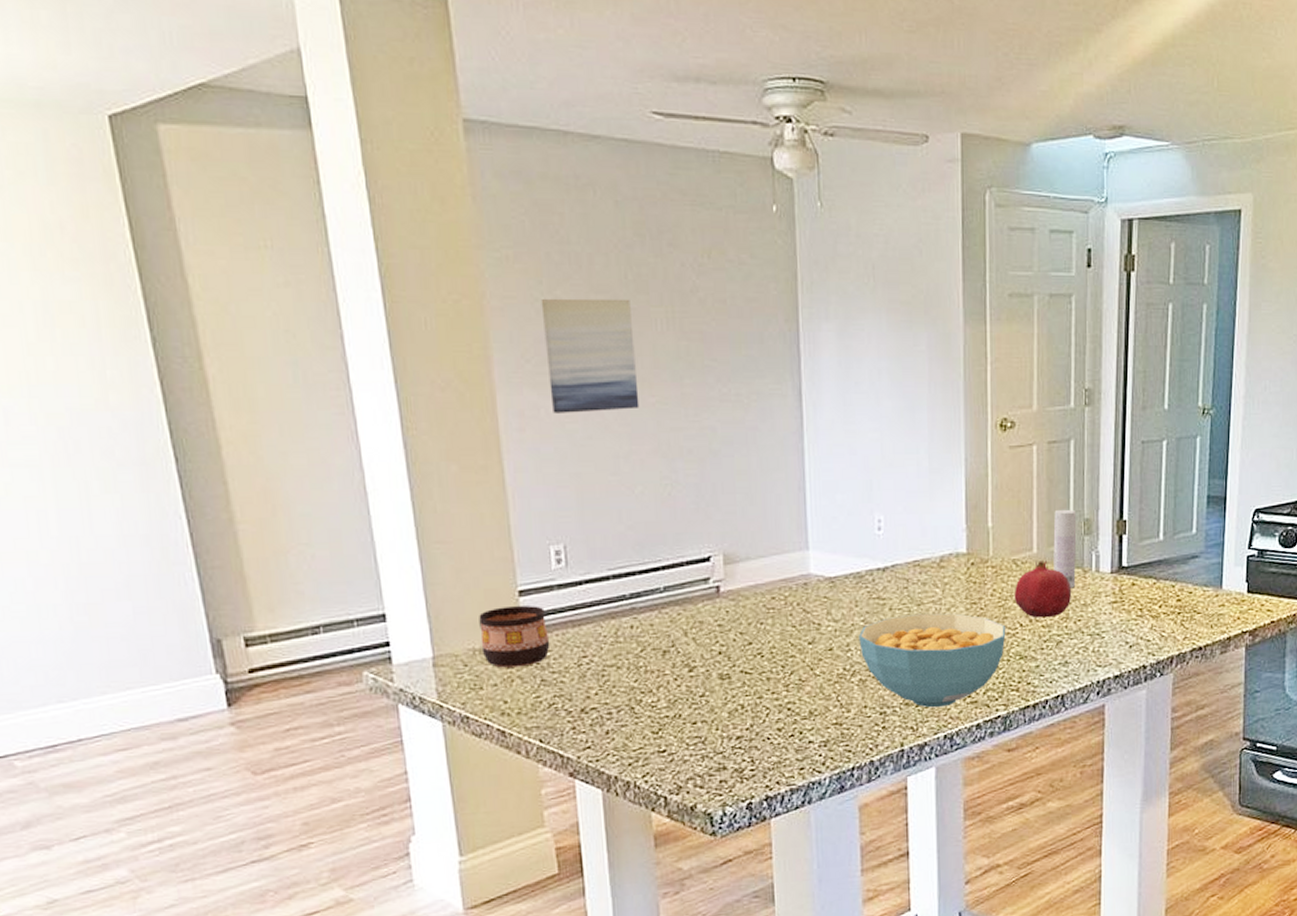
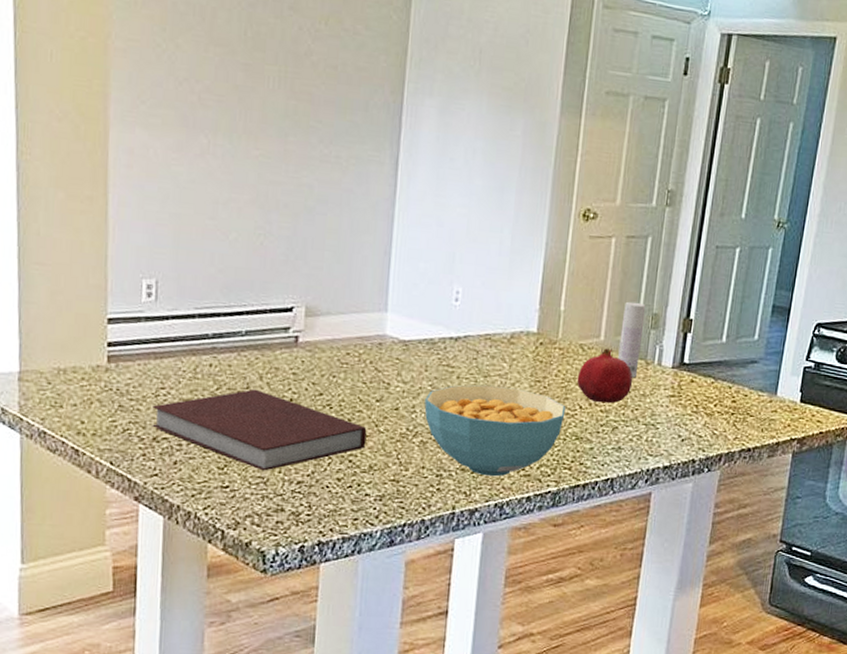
cup: present [479,606,550,668] -> none [66,332,132,391]
wall art: present [541,298,640,413] -> none [160,44,247,159]
notebook: none [577,646,803,730] -> present [152,389,367,471]

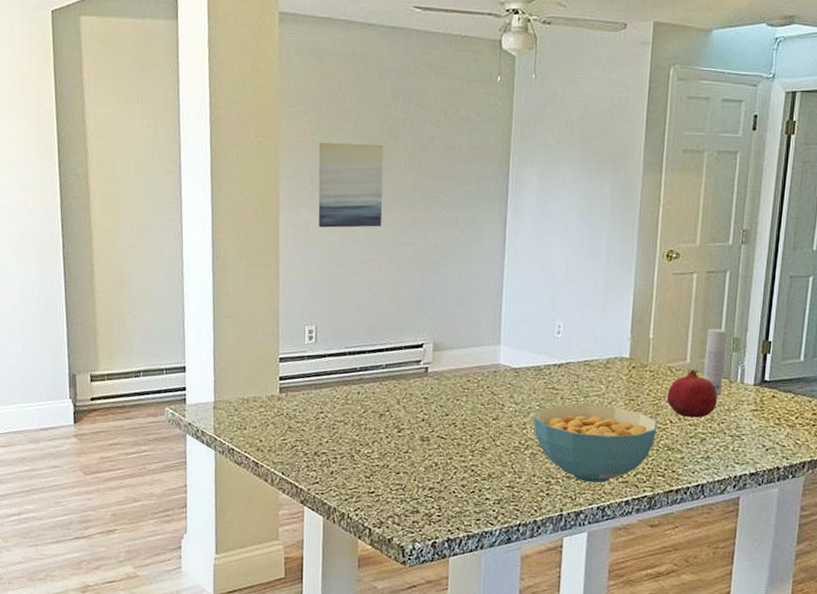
notebook: present [152,389,367,471] -> none [313,411,486,479]
wall art: none [160,44,247,159] -> present [318,142,383,228]

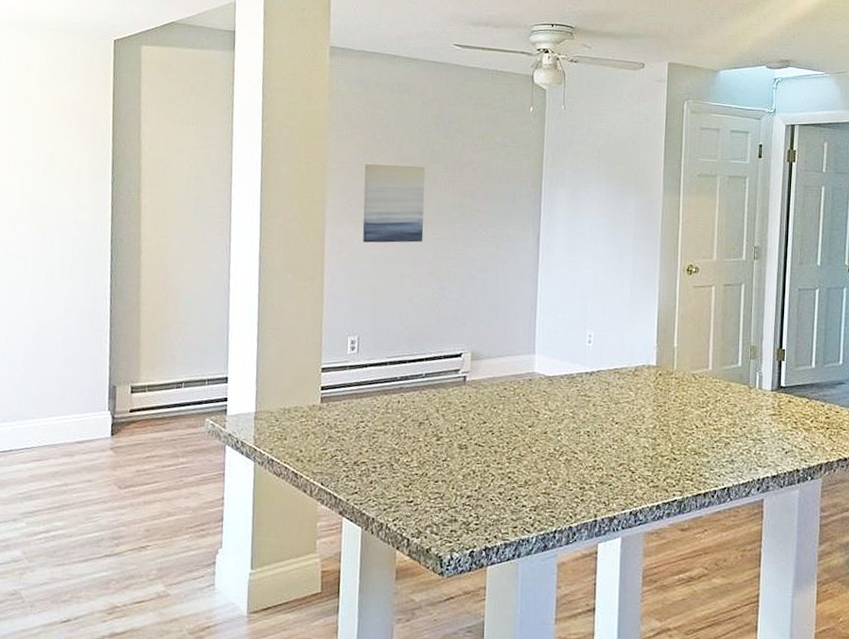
cereal bowl: present [534,404,658,483] -> none [568,410,684,488]
fruit: present [666,369,718,418] -> none [692,376,739,423]
bottle: present [703,328,726,395] -> none [725,337,744,401]

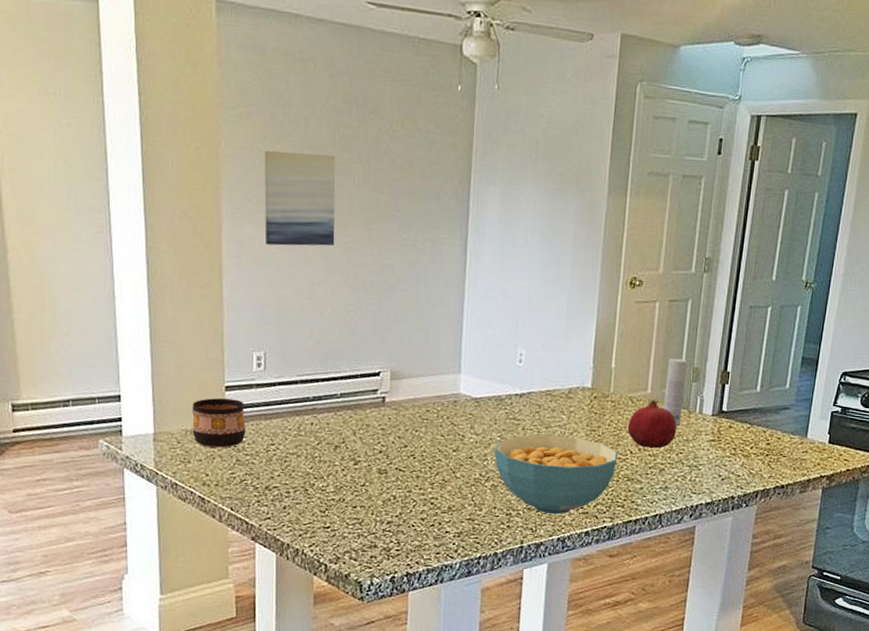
cup: none [290,379,339,425] -> present [192,398,246,448]
cereal bowl: none [568,410,684,488] -> present [495,434,618,515]
fruit: none [692,376,739,423] -> present [627,400,678,449]
bottle: none [725,337,744,401] -> present [663,358,687,426]

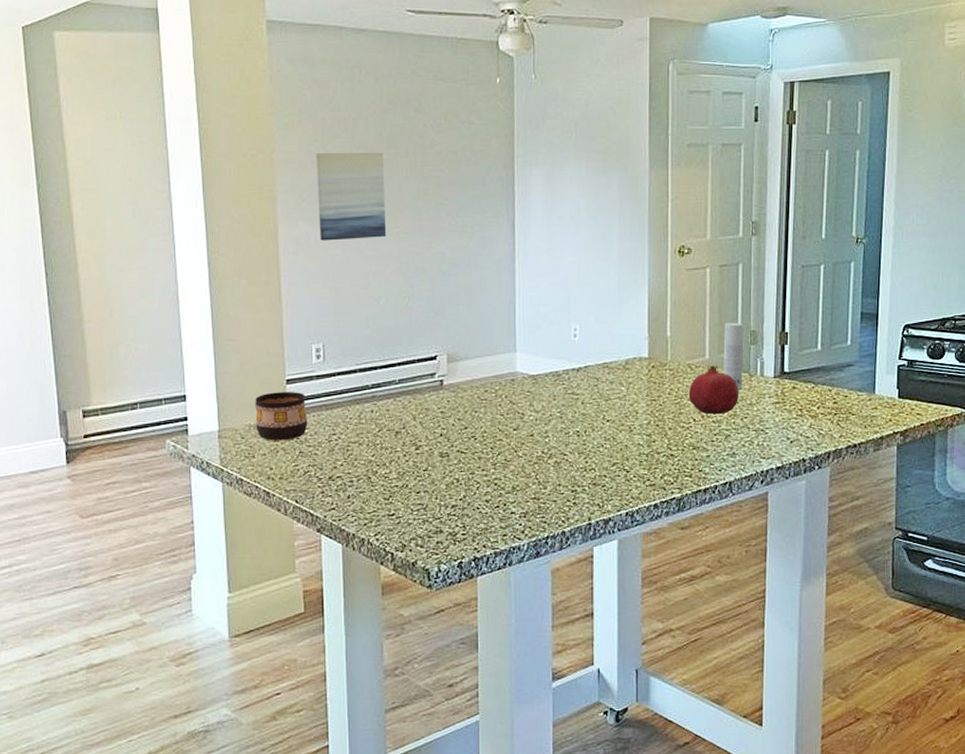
cereal bowl: present [495,434,618,515] -> none [556,407,681,489]

